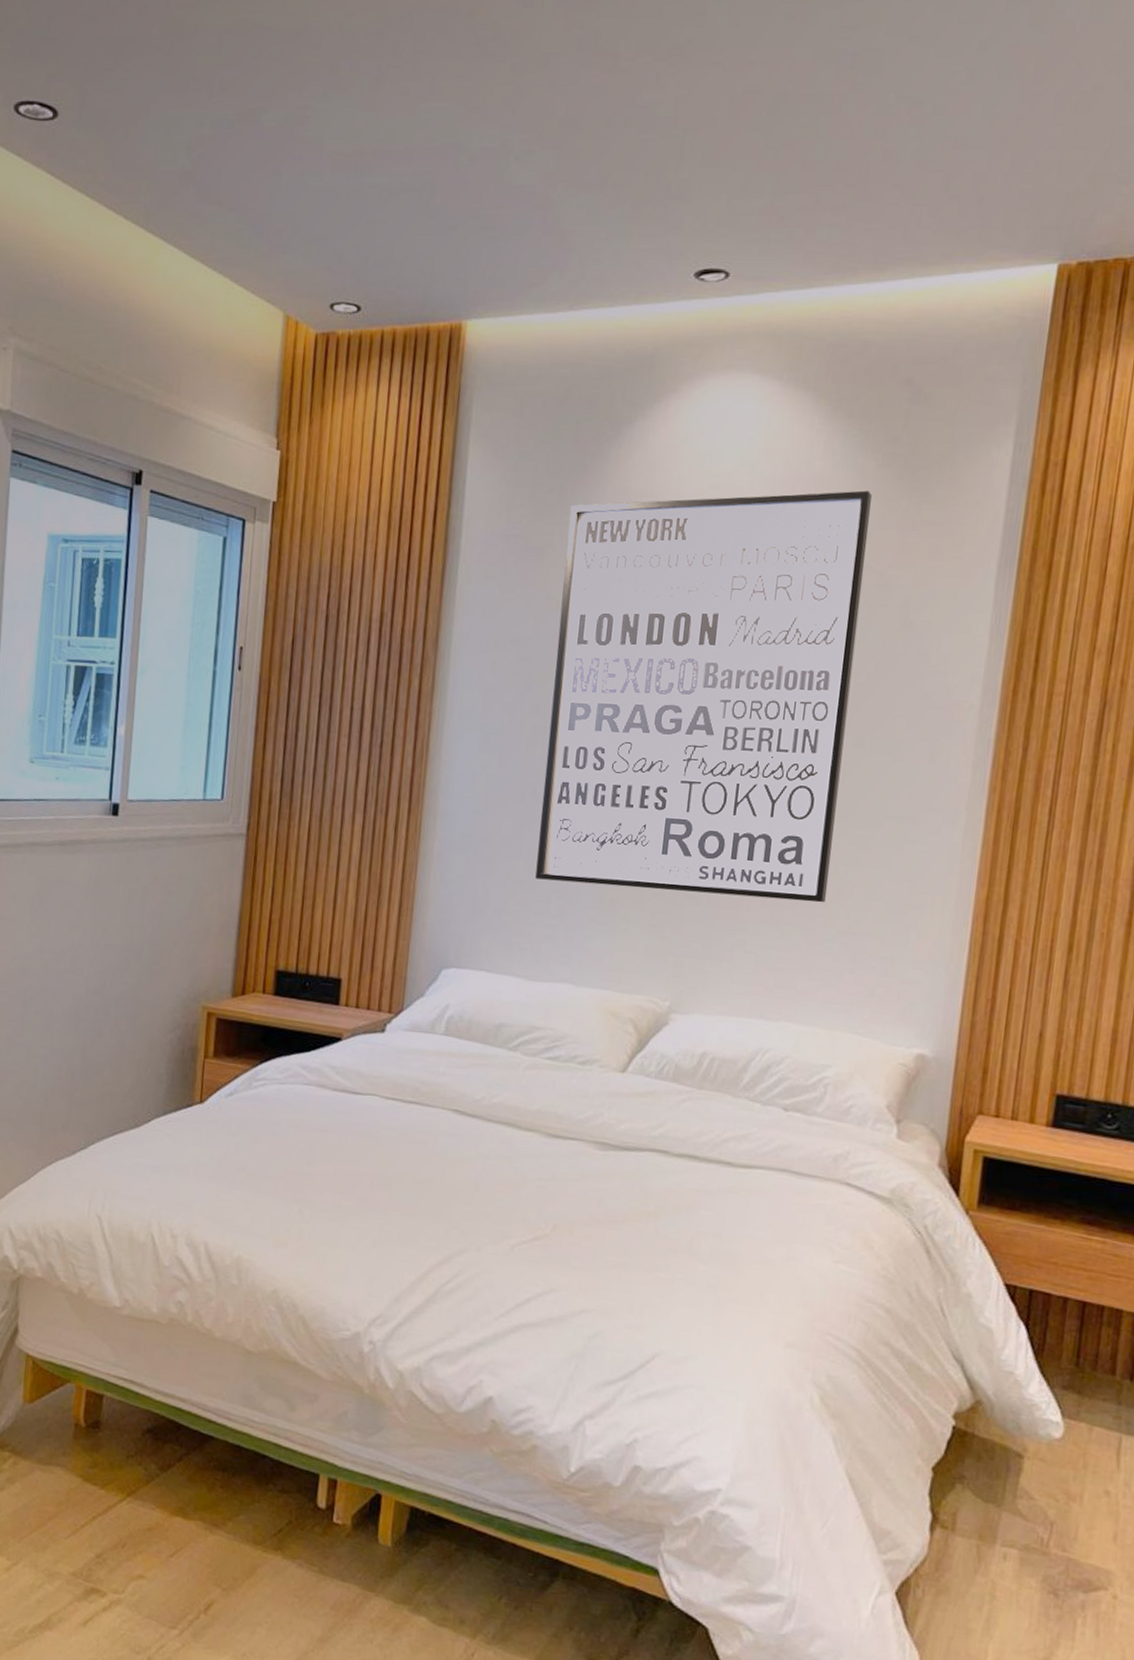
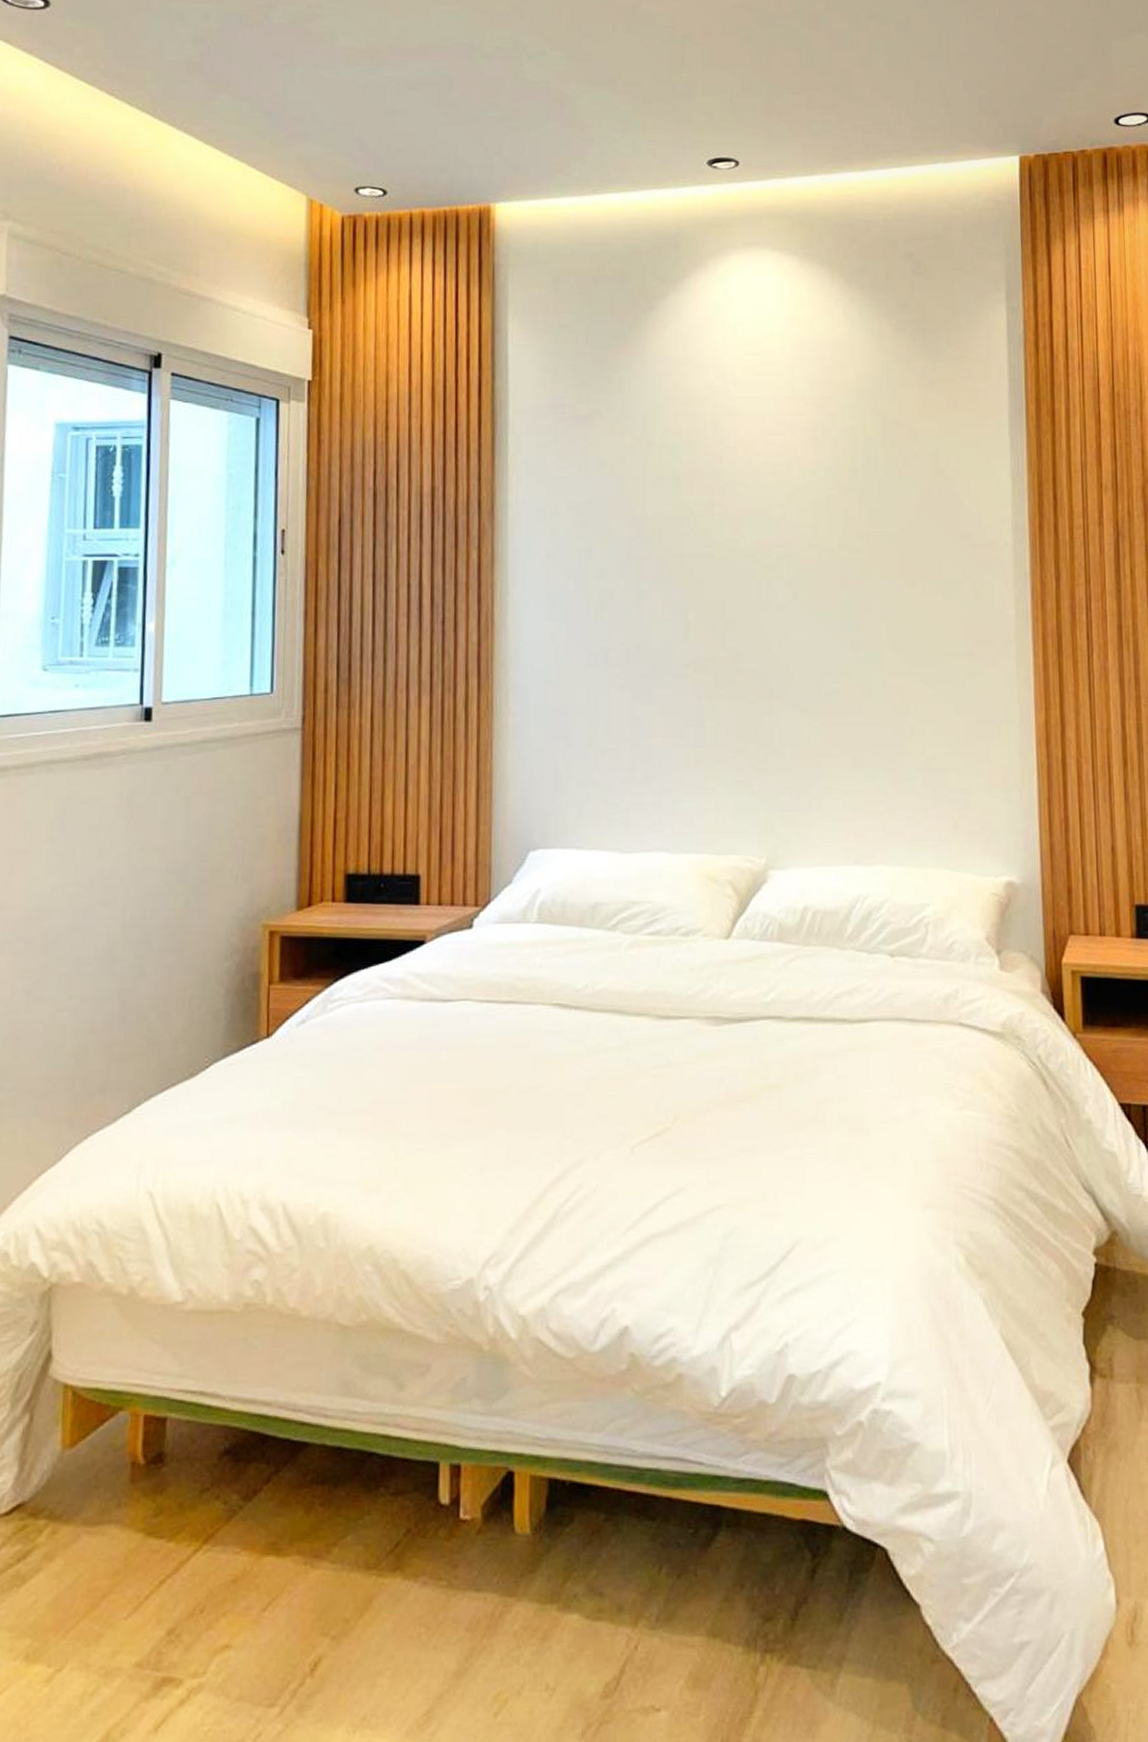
wall art: present [535,490,872,903] -> none [614,352,902,746]

